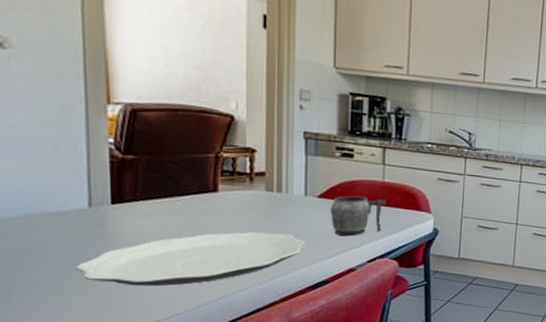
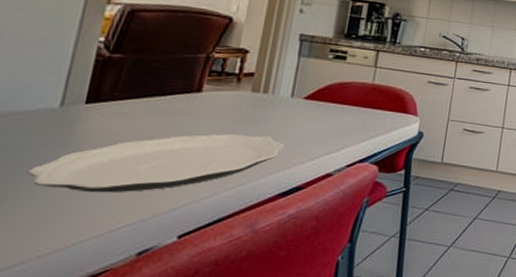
mug: present [331,196,386,236] -> none [314,97,373,139]

